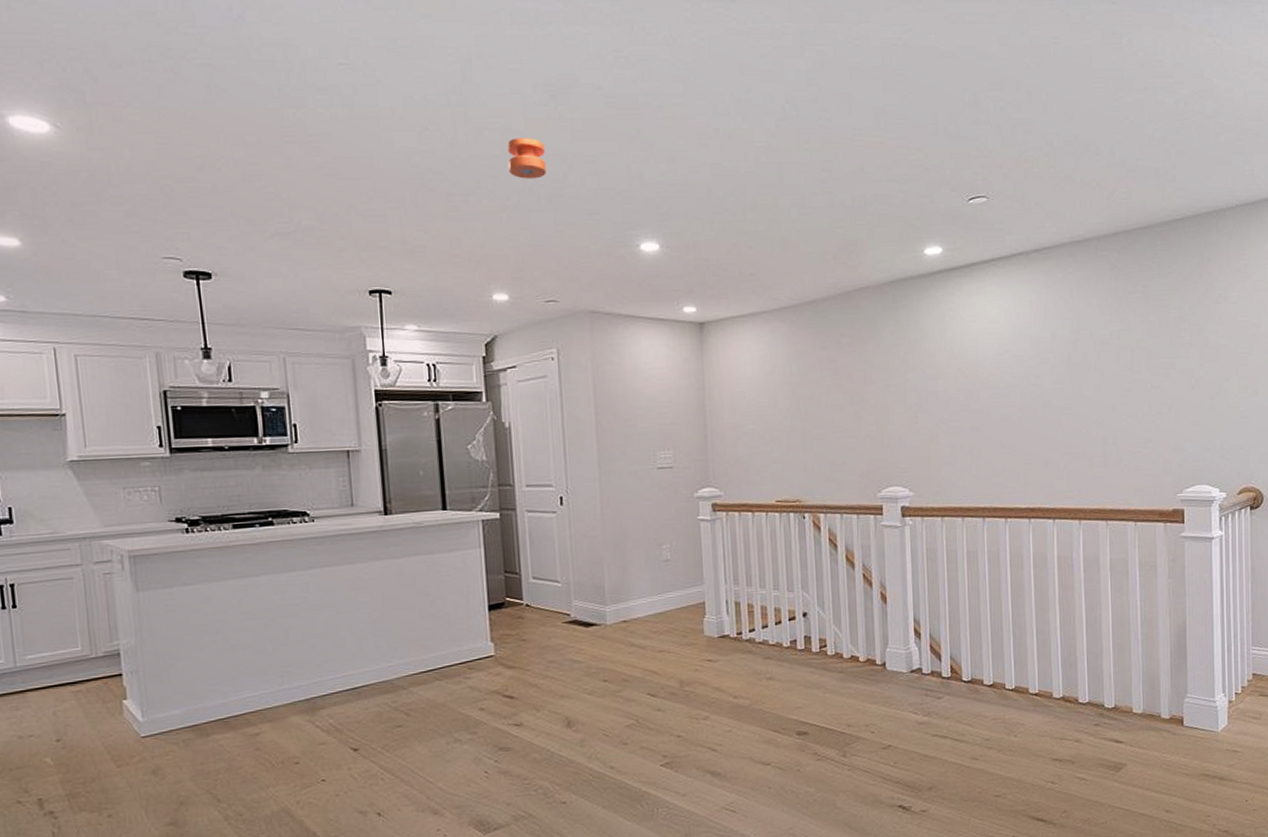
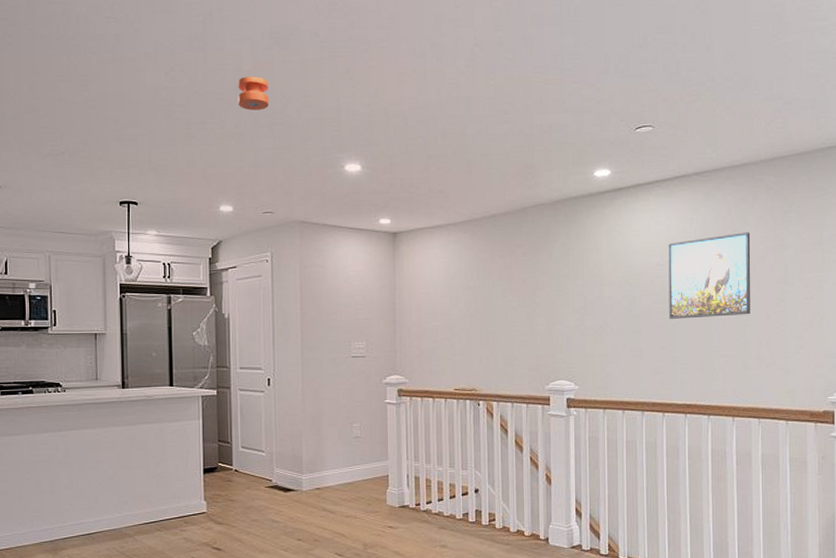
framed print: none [1007,315,1095,414] -> present [668,232,751,319]

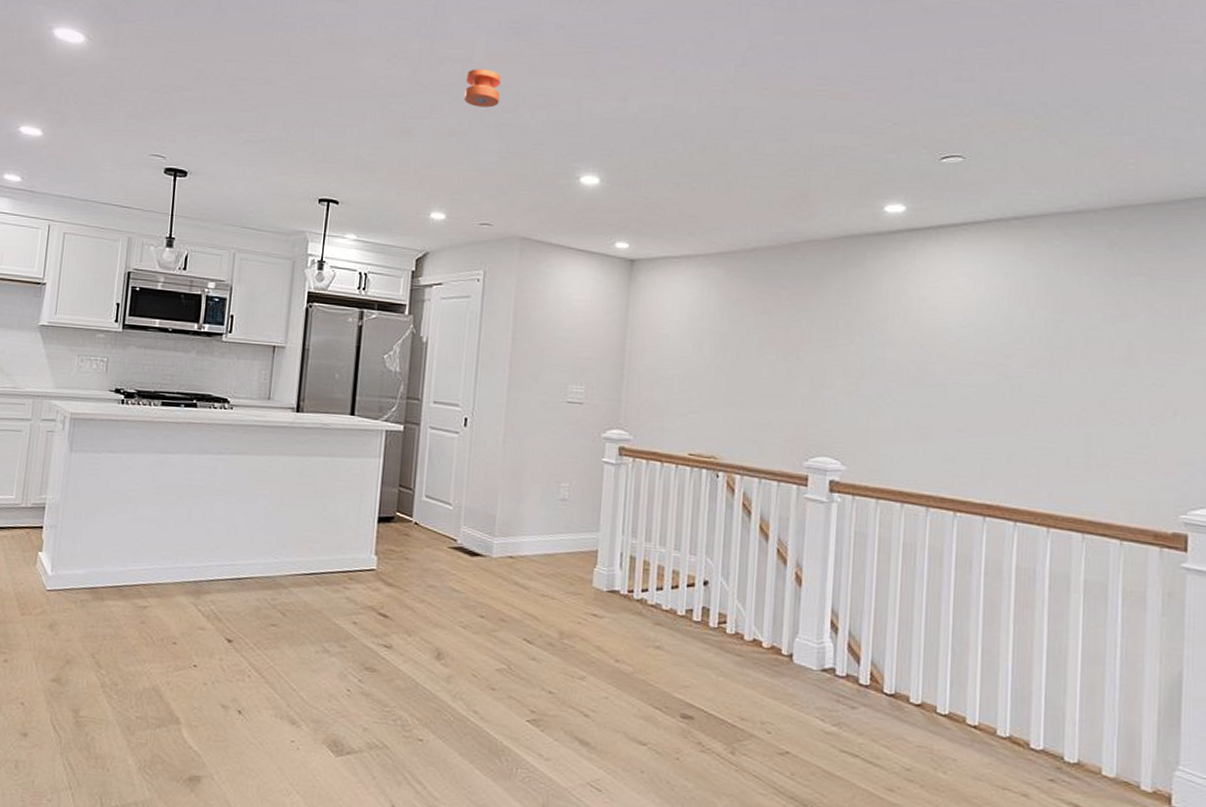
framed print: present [668,232,751,319] -> none [970,295,1084,399]

